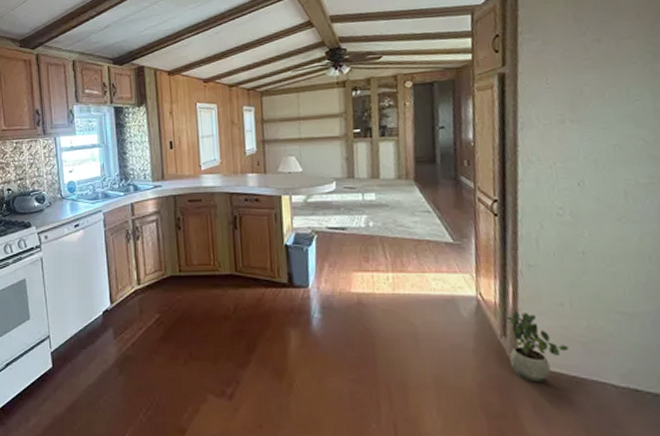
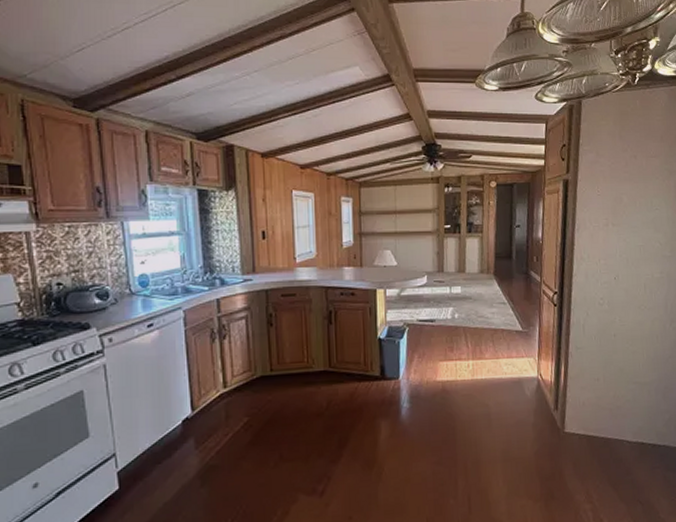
potted plant: present [507,310,569,383] -> none [559,386,601,446]

